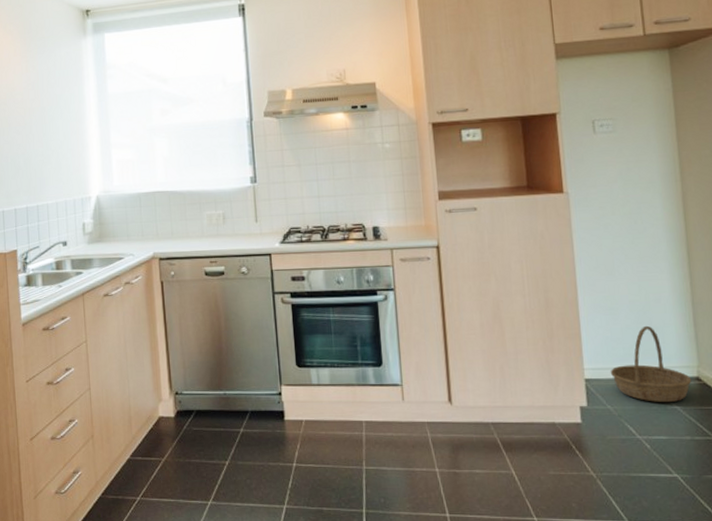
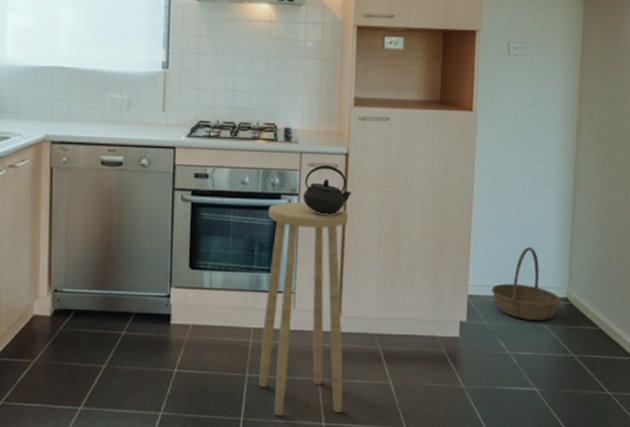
stool: none [366,296,466,508] -> present [259,201,348,417]
kettle: none [399,259,447,307] -> present [303,165,351,215]

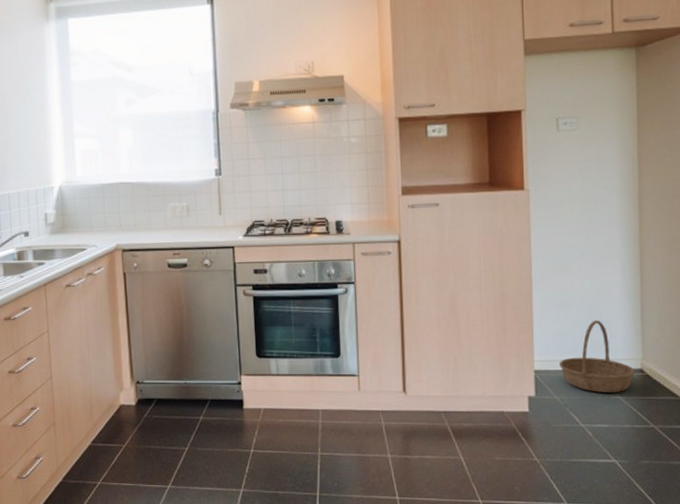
stool: present [259,201,348,417] -> none [326,289,416,492]
kettle: present [303,165,351,215] -> none [359,253,406,300]

